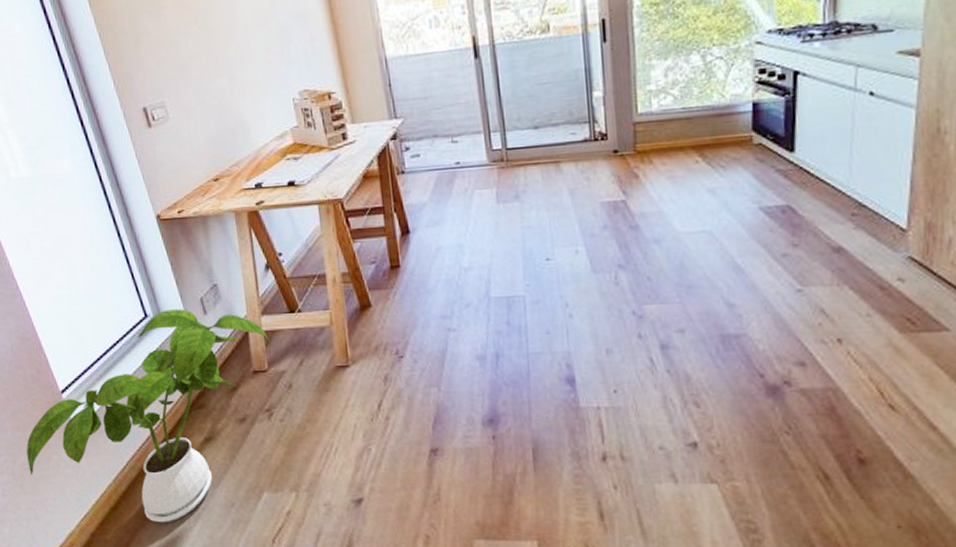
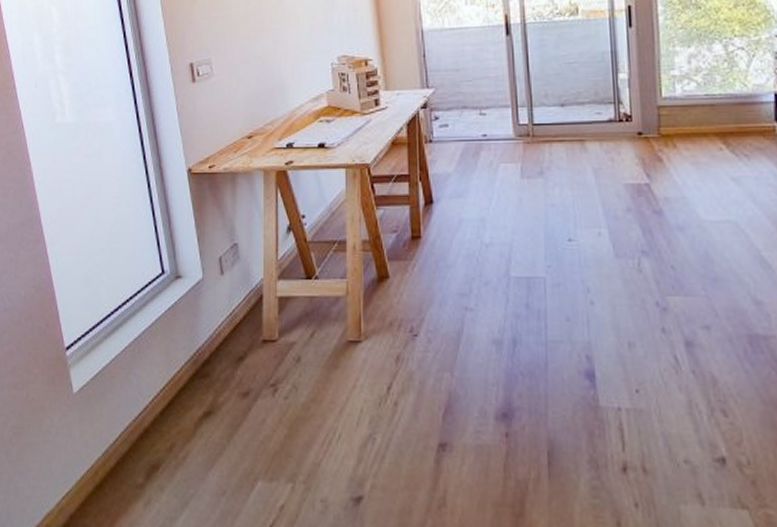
house plant: present [26,309,271,523] -> none [18,267,284,509]

